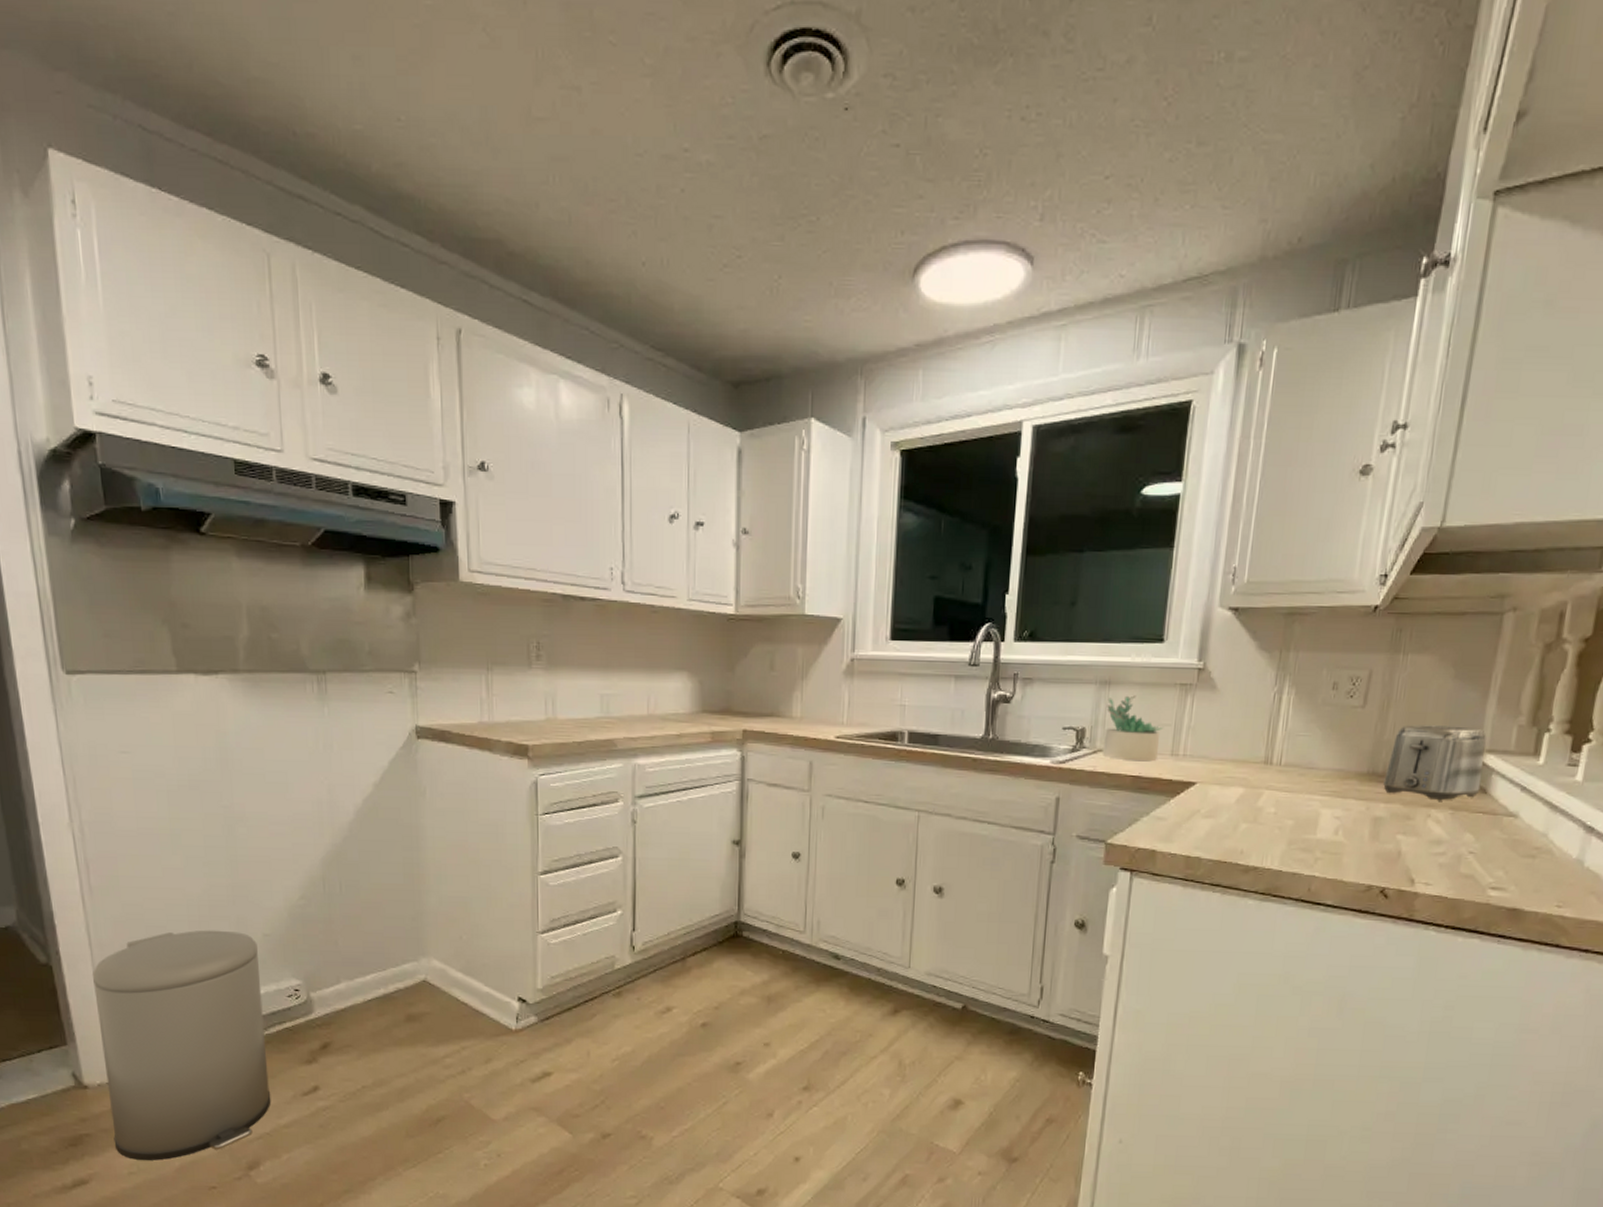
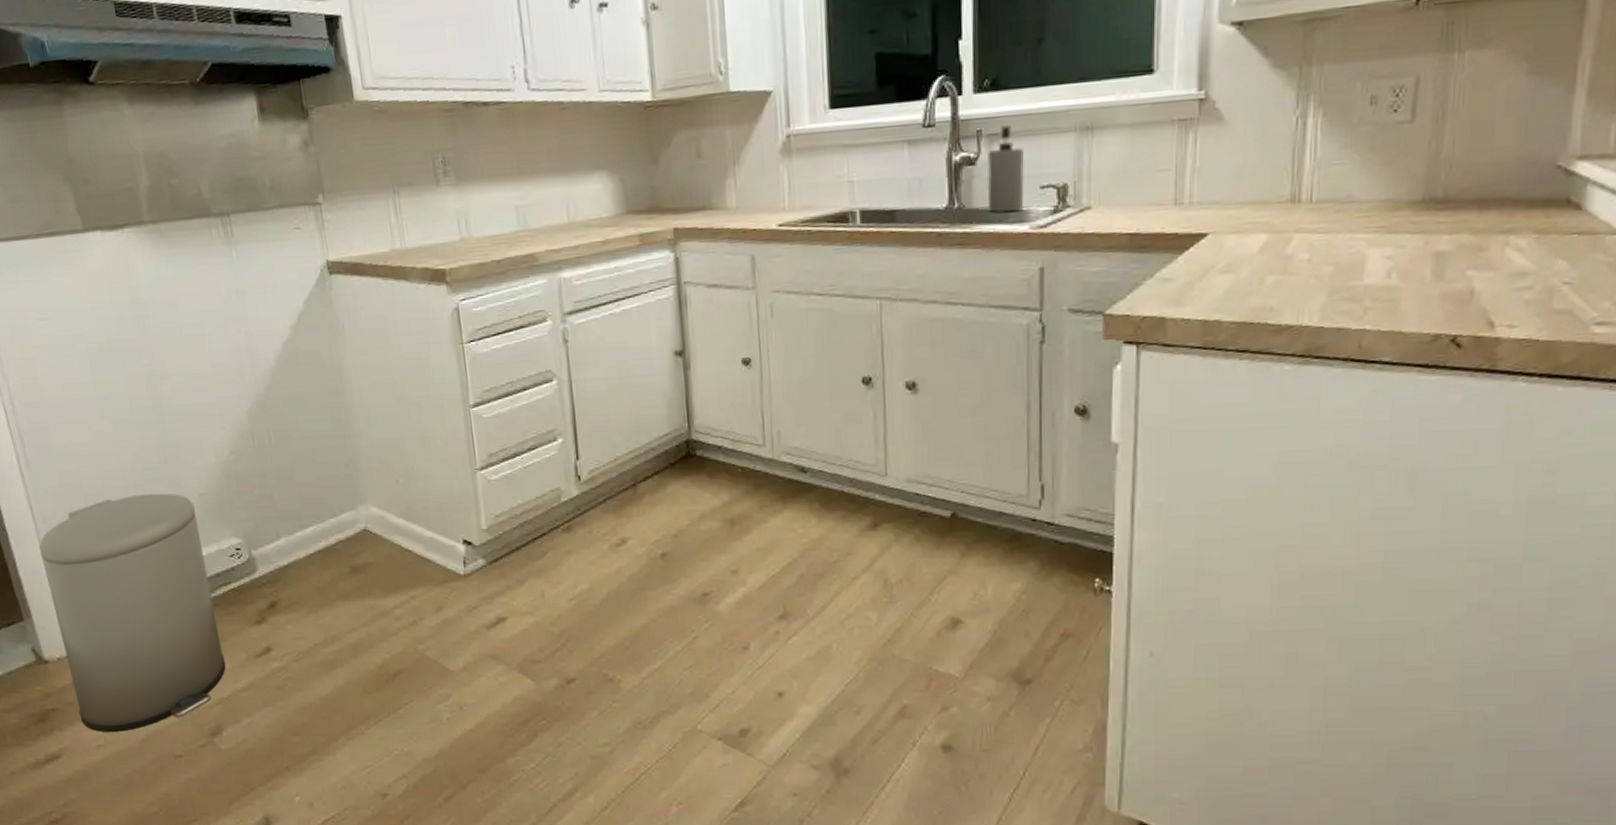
soap dispenser: none [1018,672,1052,747] -> present [984,125,1024,213]
succulent plant: present [1103,695,1164,762] -> none [1091,139,1163,216]
toaster: present [1383,724,1486,801] -> none [1444,130,1576,225]

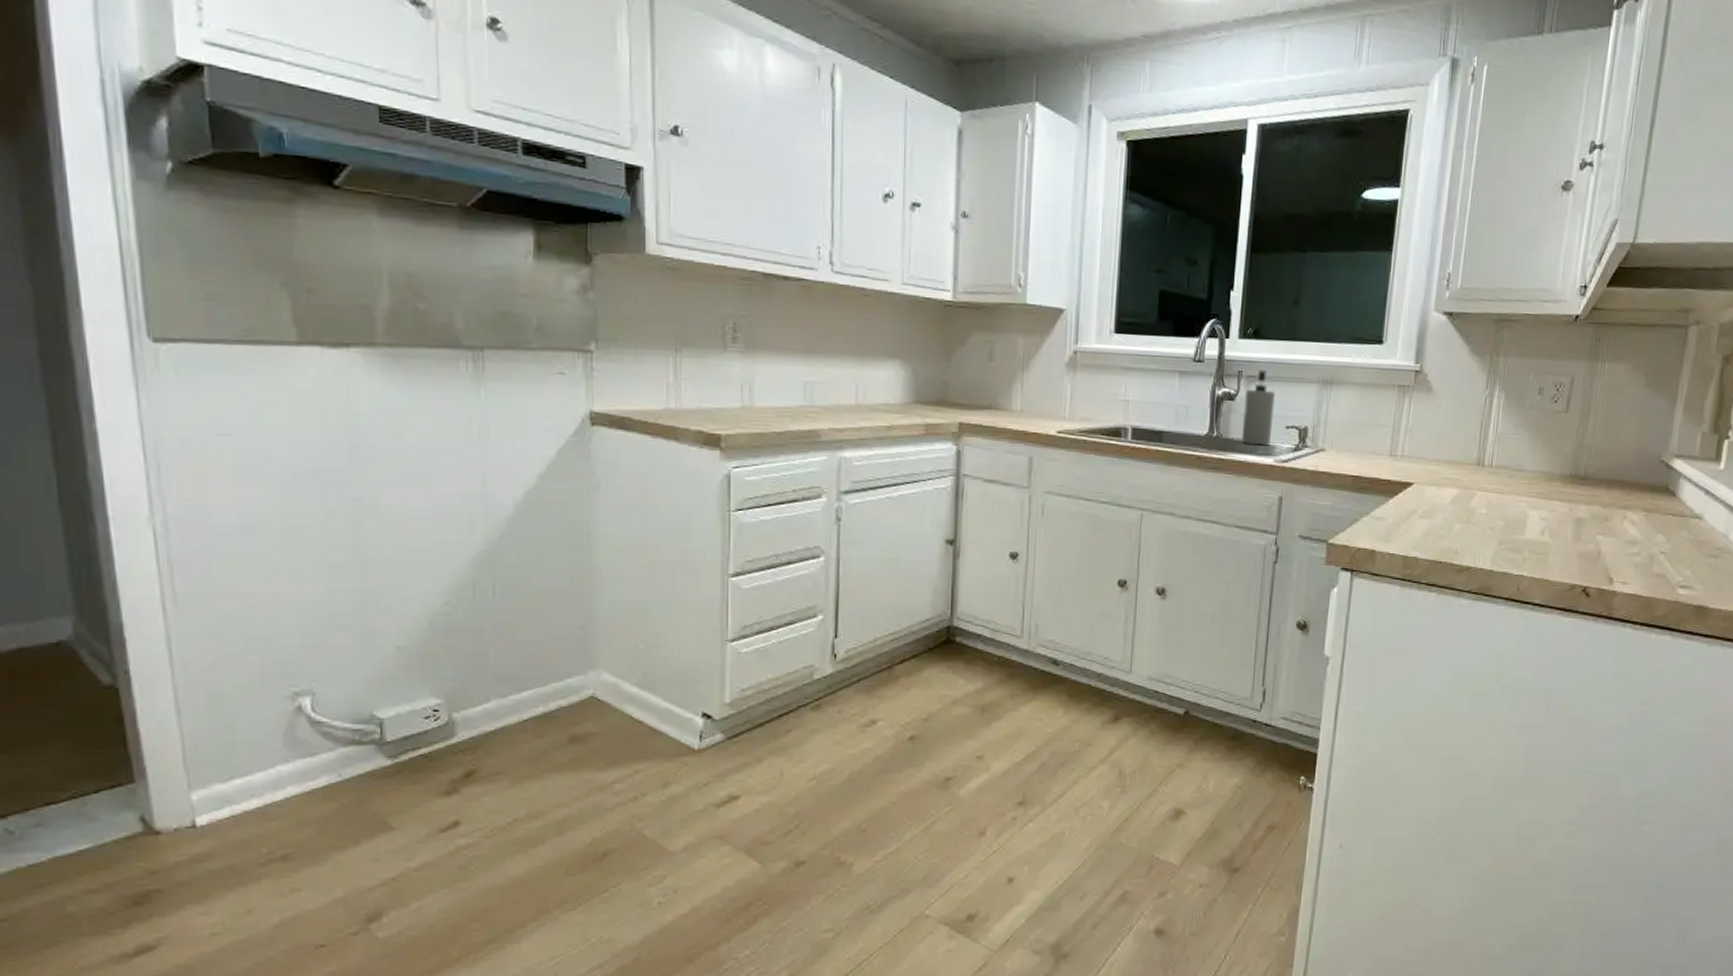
pedal bin: present [39,493,226,732] -> none [173,642,400,918]

